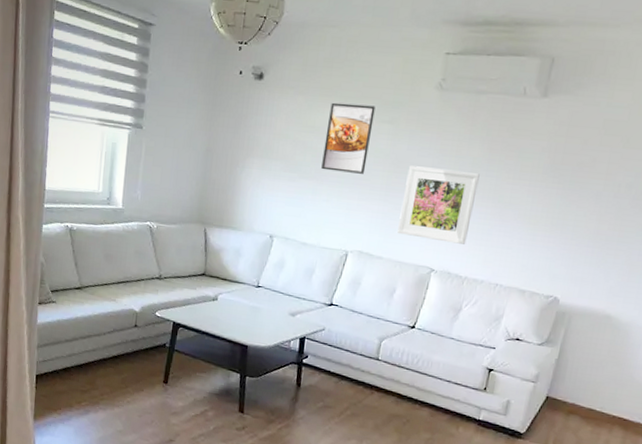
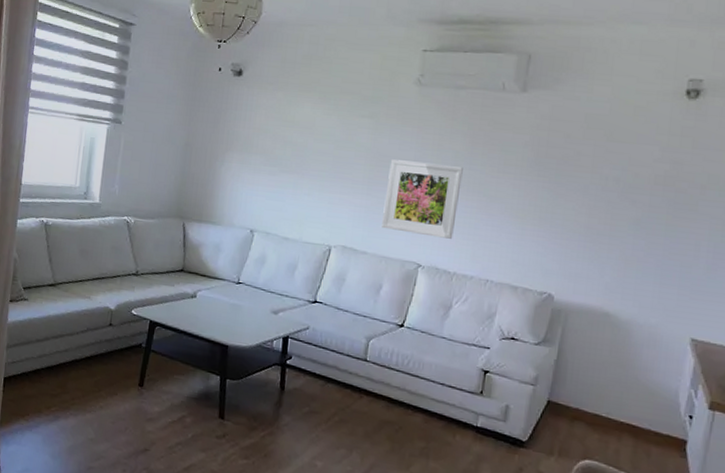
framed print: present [321,102,376,174] -> none [302,97,355,168]

